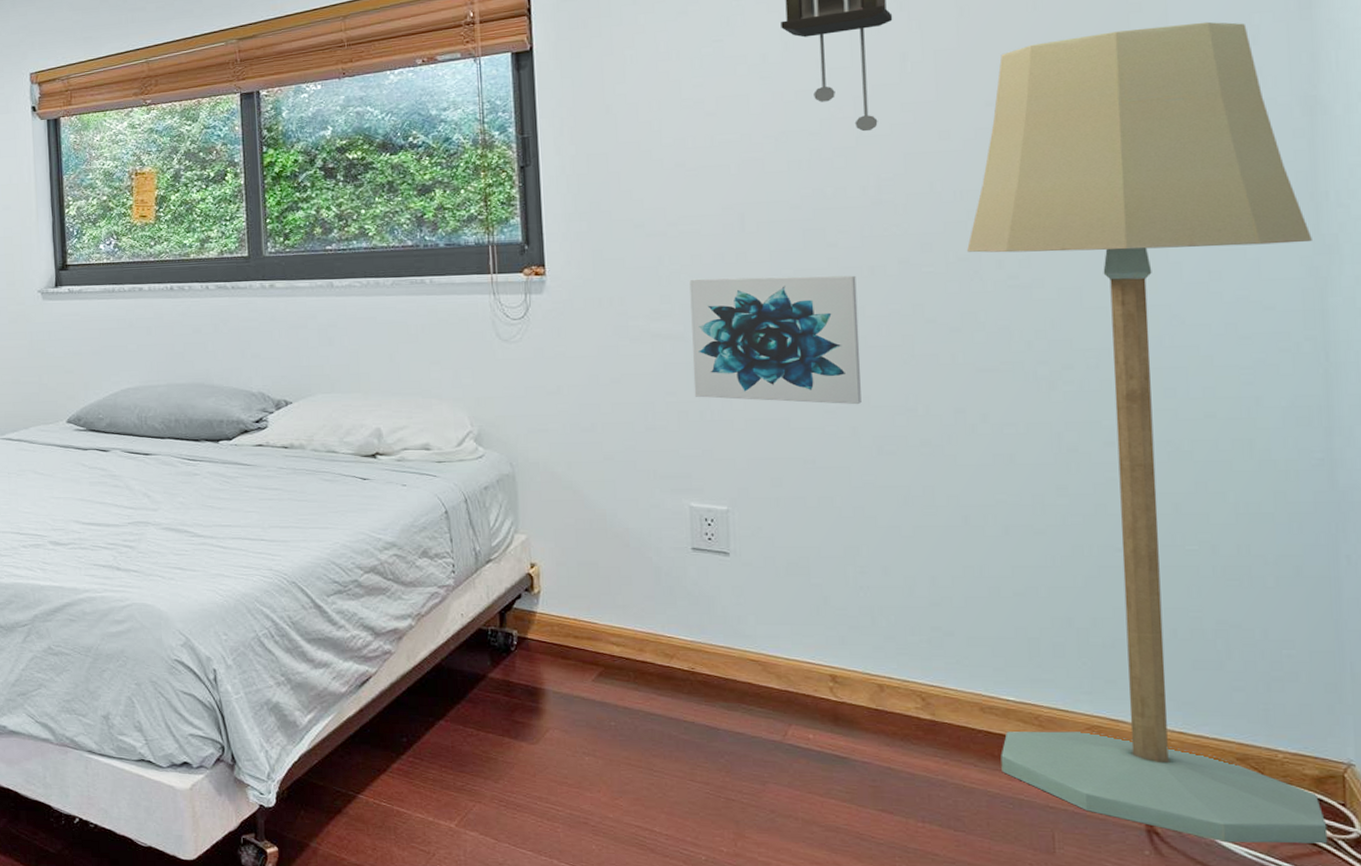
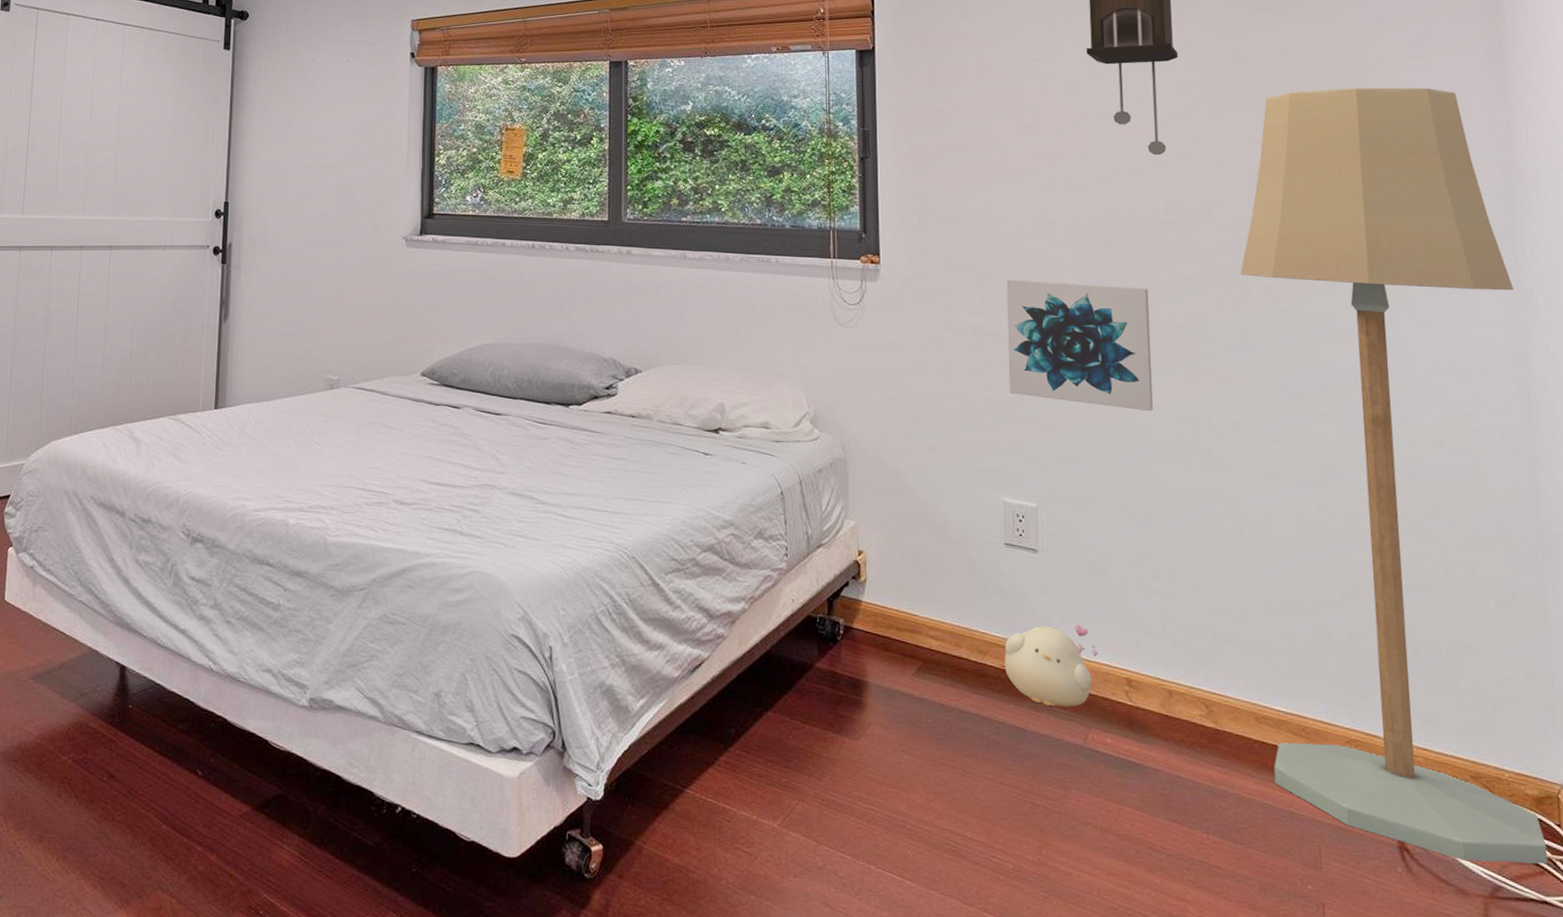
plush toy: none [693,624,799,705] -> present [1004,624,1098,707]

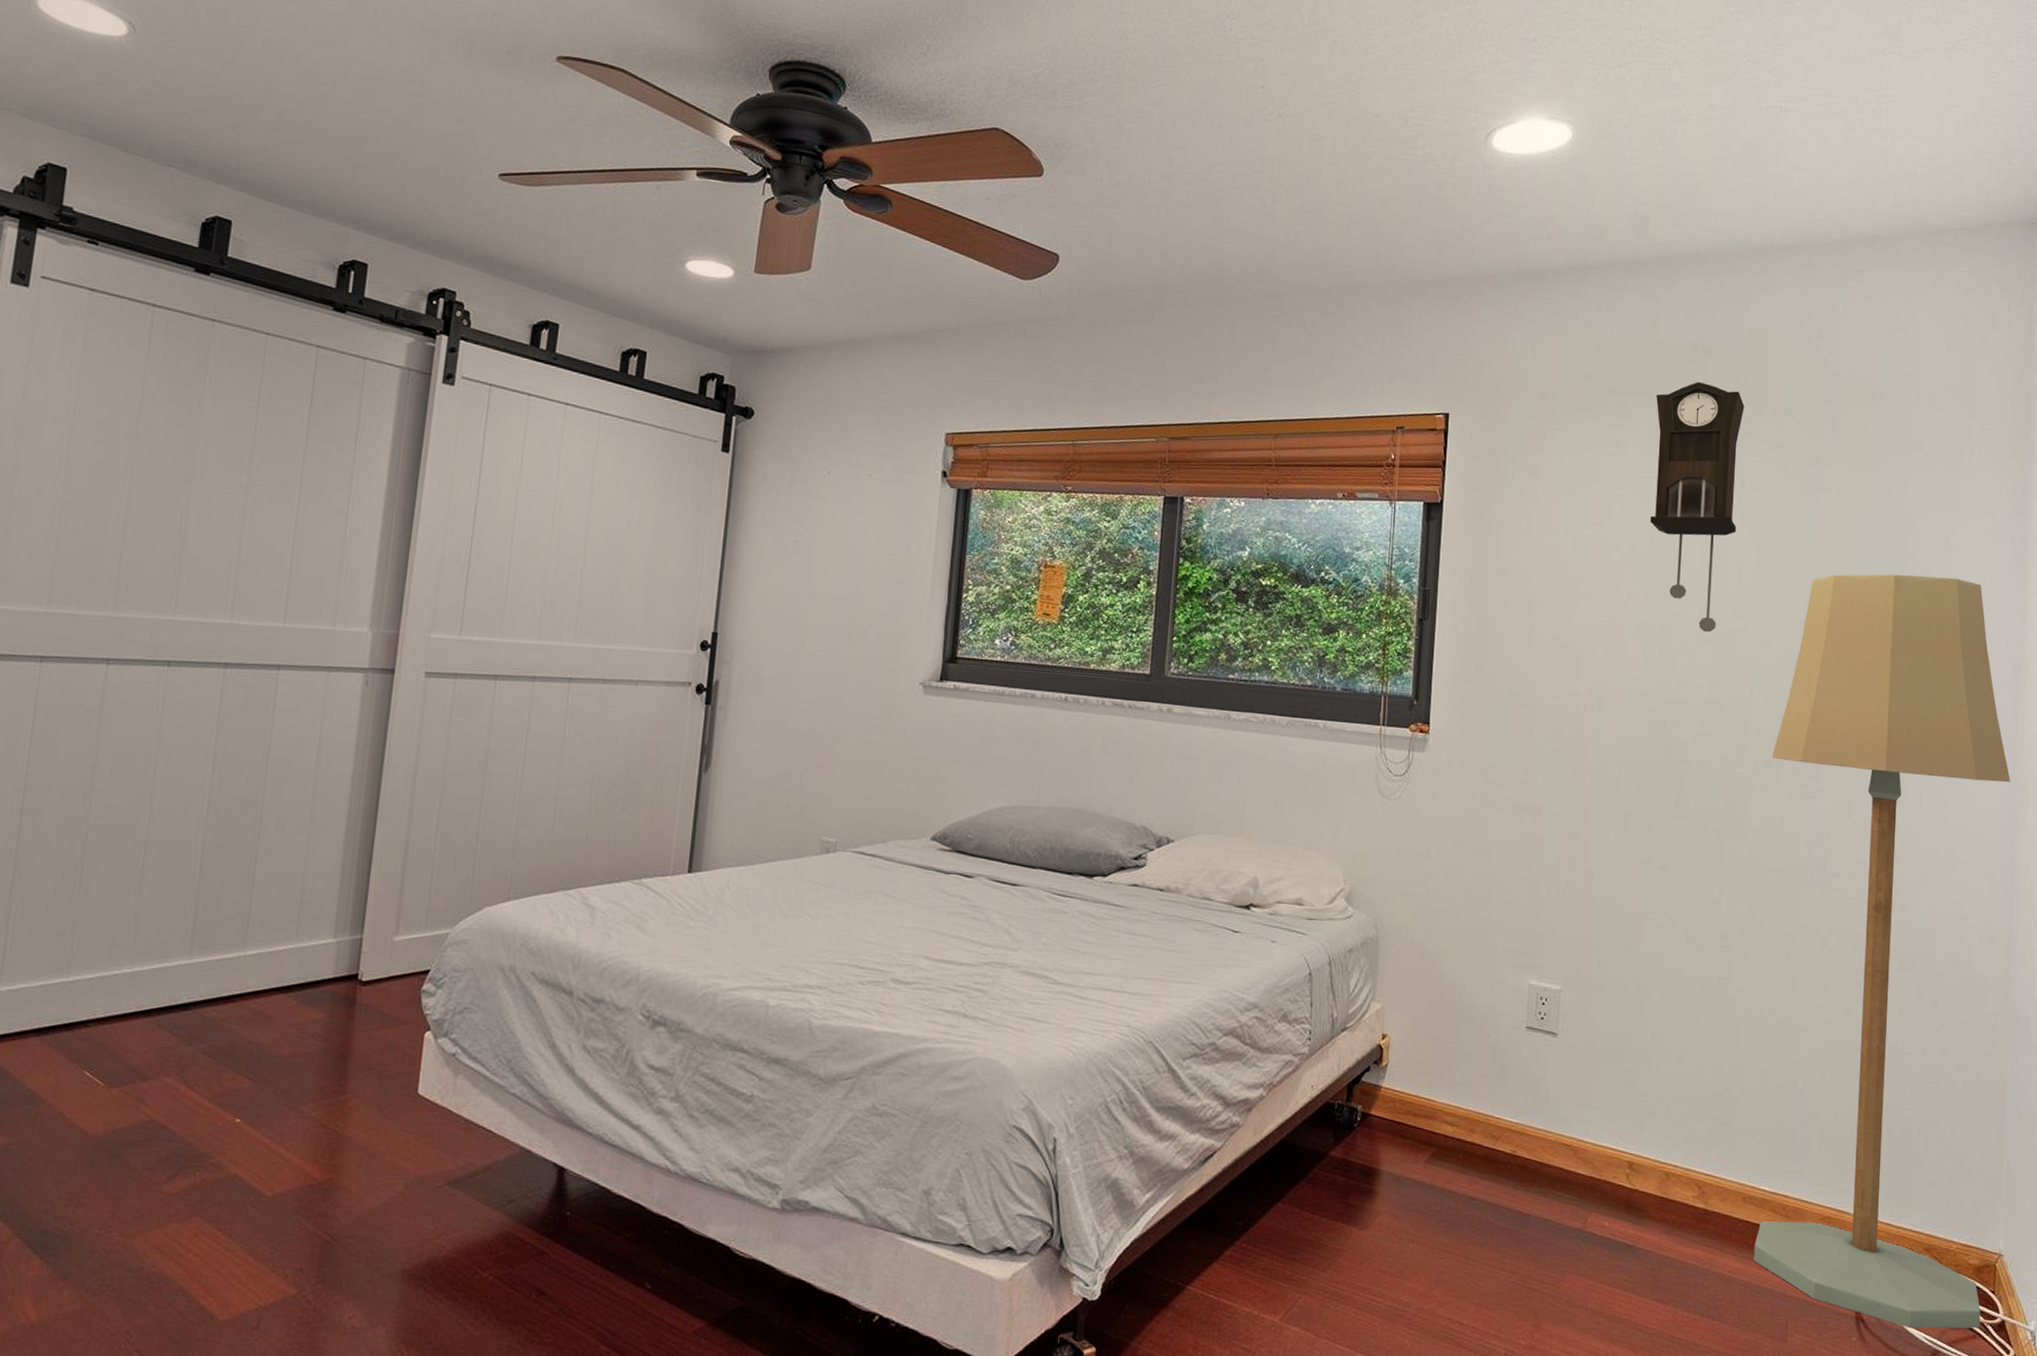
plush toy: present [1004,624,1098,707] -> none [1514,1108,1605,1191]
wall art: present [1006,279,1153,412] -> none [1544,754,1686,894]

